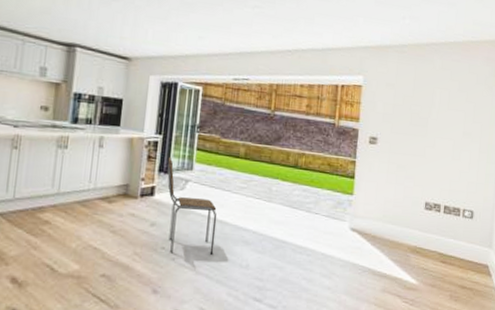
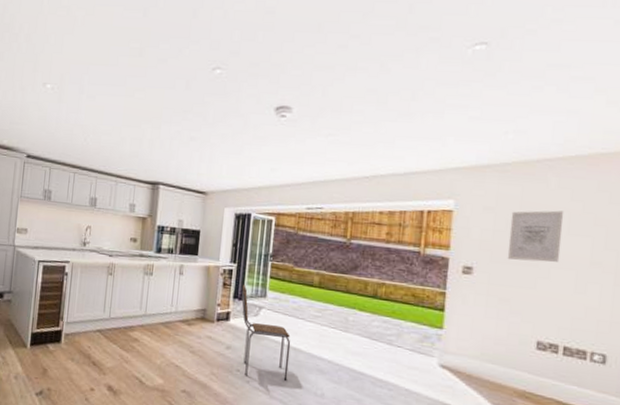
wall art: none [403,88,446,133] -> present [507,210,564,263]

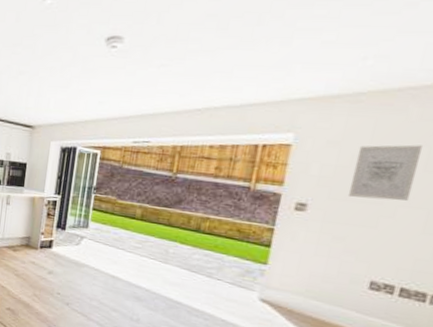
dining chair: present [241,284,291,381] -> none [64,214,110,305]

